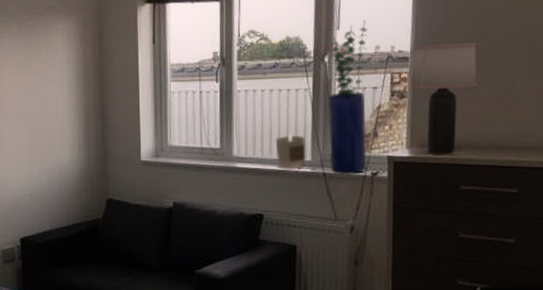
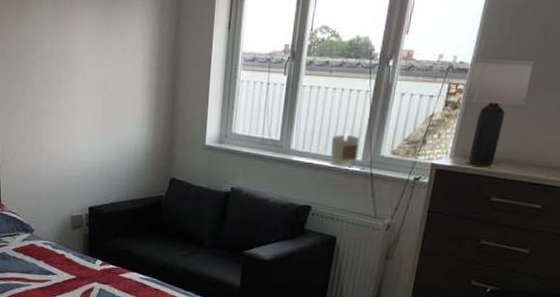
vase: present [327,20,368,175] -> none [377,26,435,178]

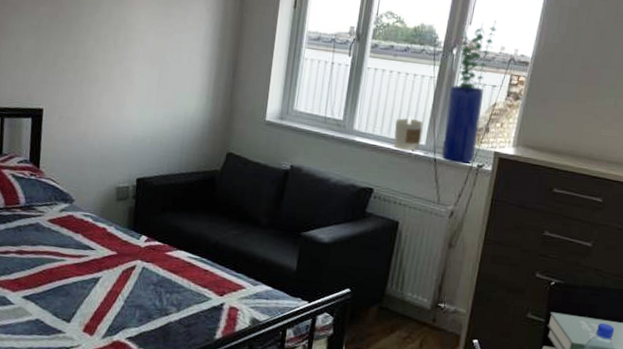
vase: none [377,26,435,178] -> present [441,20,497,164]
table lamp: present [463,58,534,168] -> none [525,52,591,159]

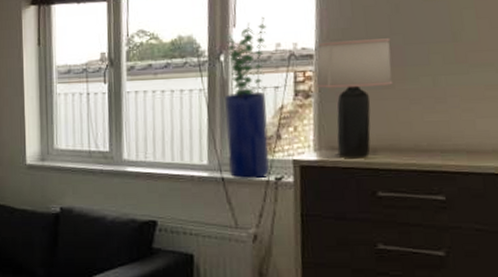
candle: present [393,115,423,152] -> none [169,135,203,174]
table lamp: none [525,52,591,159] -> present [315,38,394,159]

